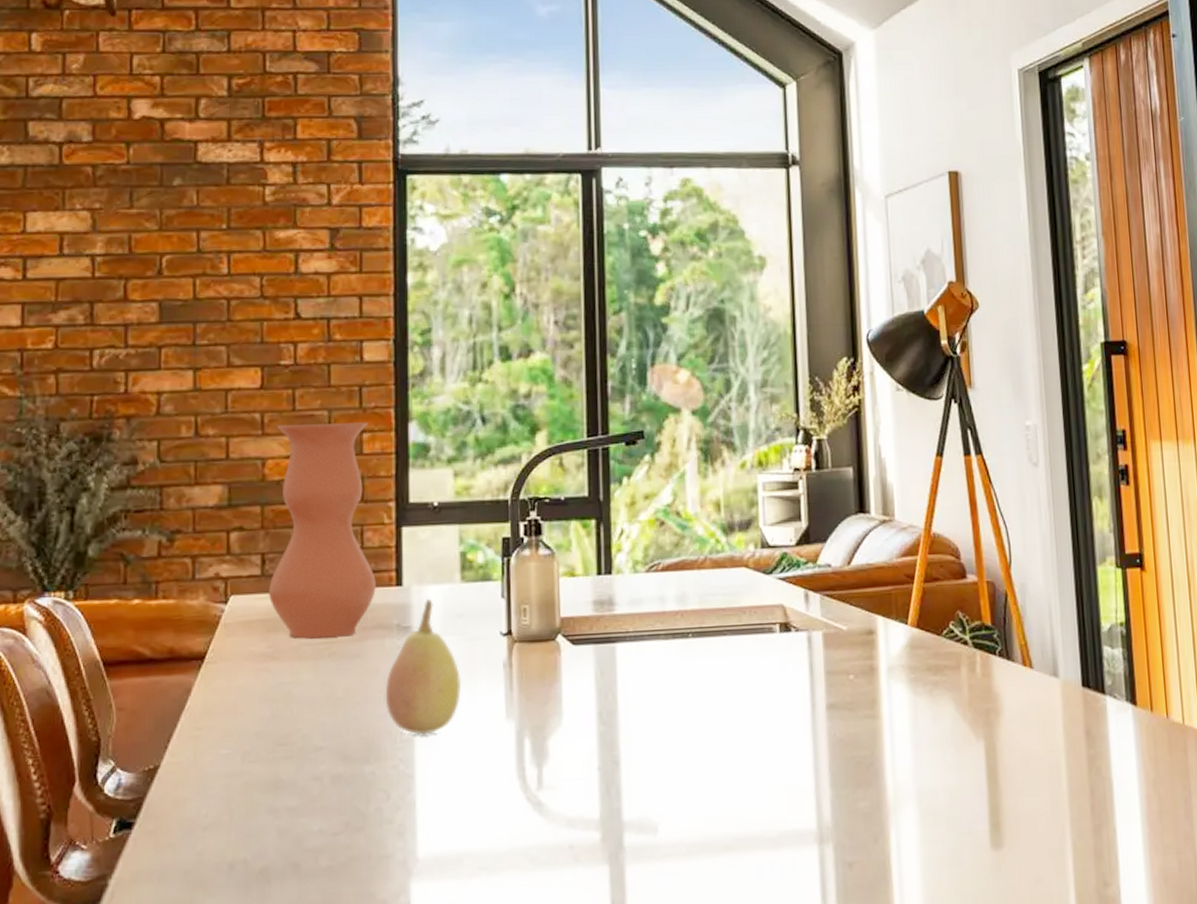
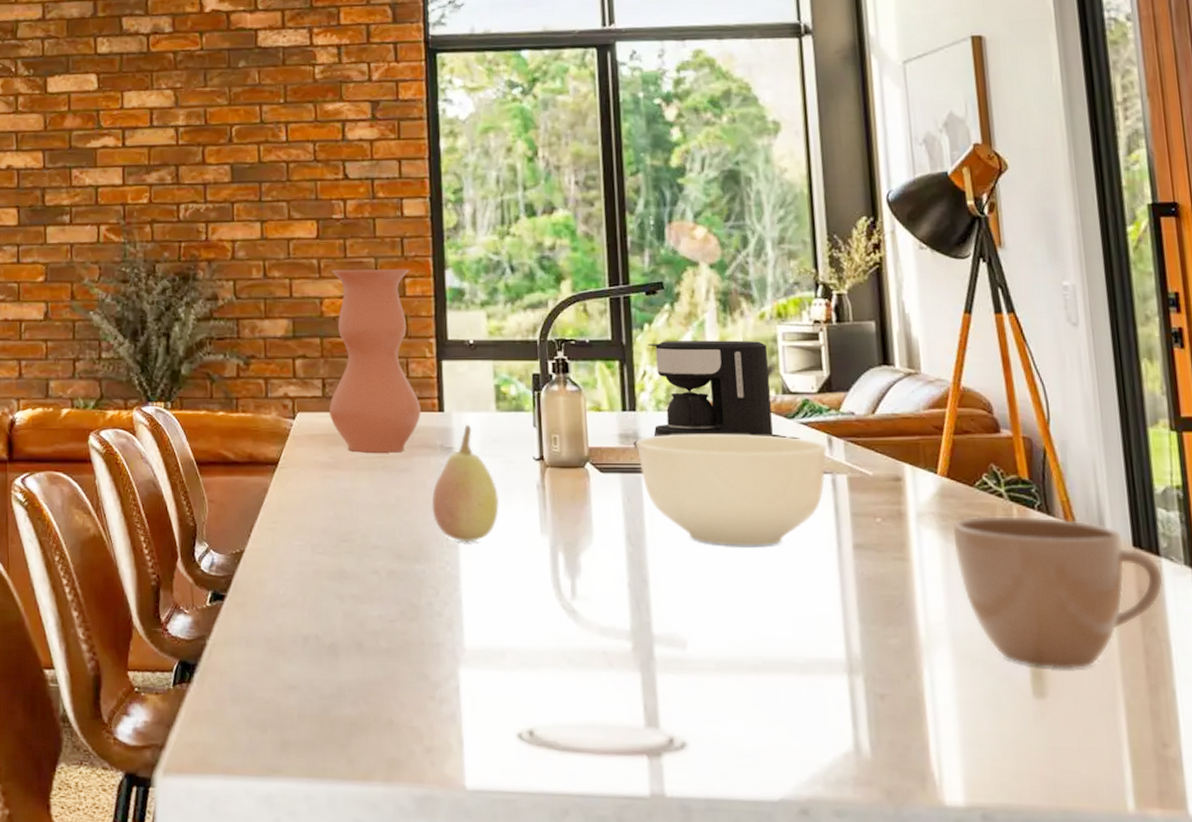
coffee maker: none [608,492,778,614] -> present [633,340,801,447]
bowl: none [610,593,803,716] -> present [635,434,827,546]
cup: none [920,662,1108,817] -> present [952,516,1163,669]

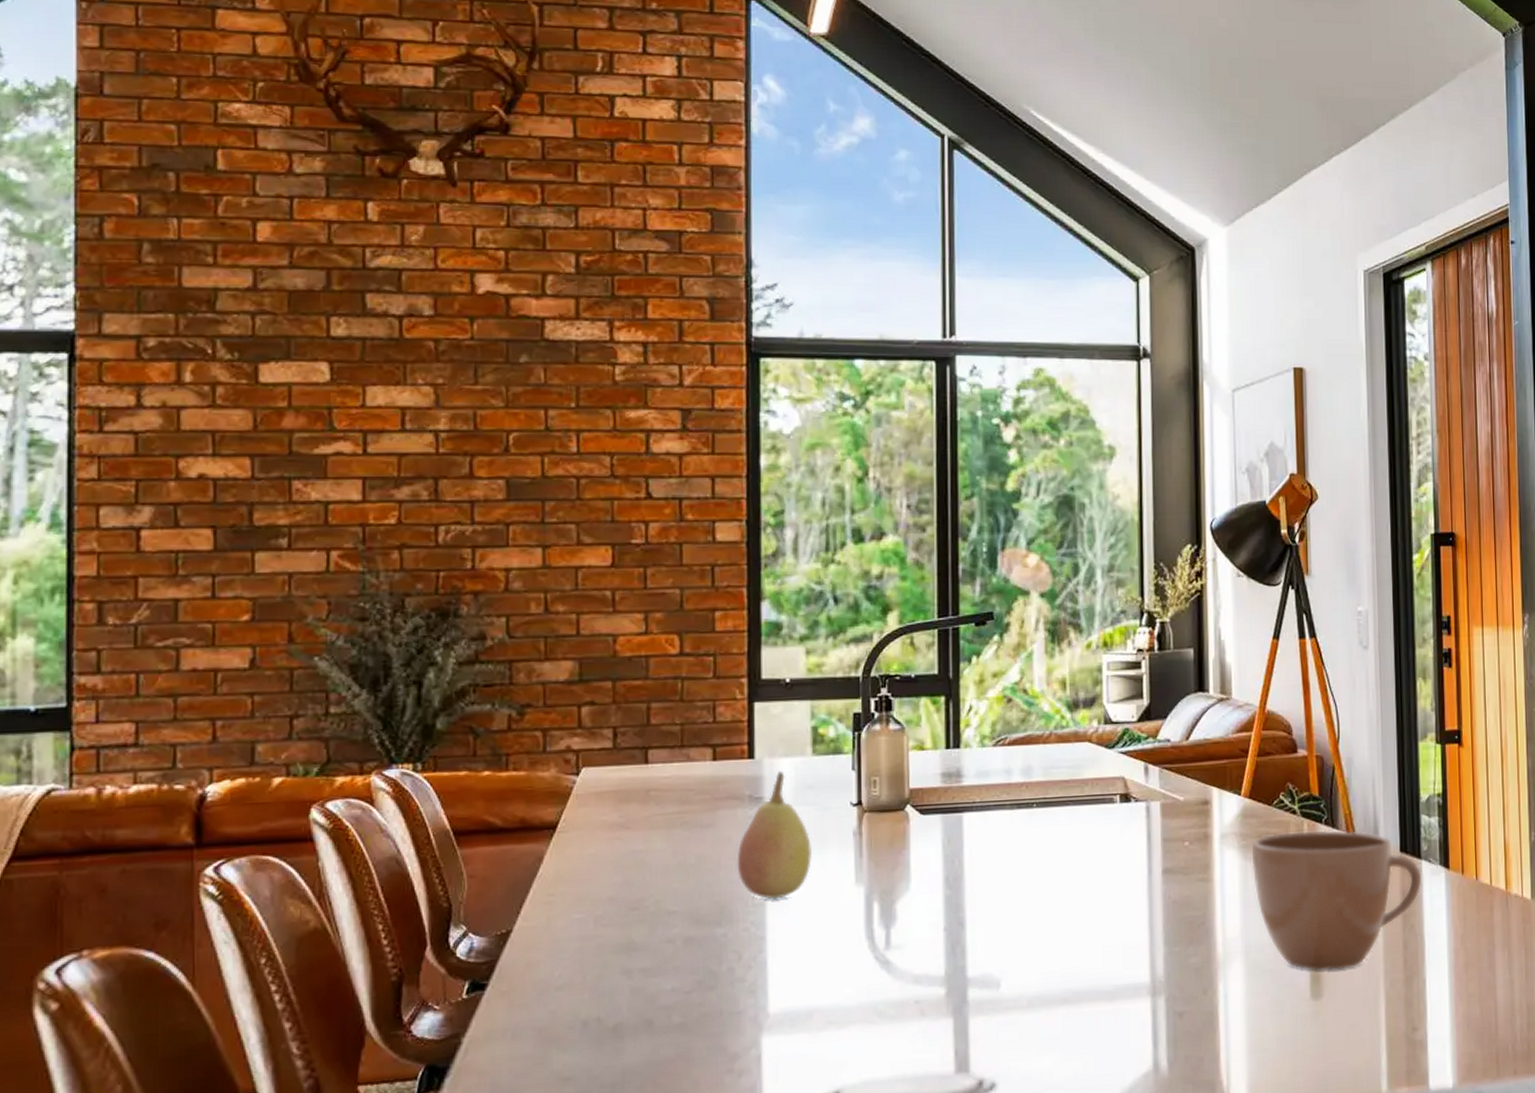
vase: present [328,269,421,453] -> none [620,601,728,809]
coffee maker: present [633,340,801,447] -> none [955,670,1119,785]
bowl: present [635,434,827,546] -> none [958,766,1143,880]

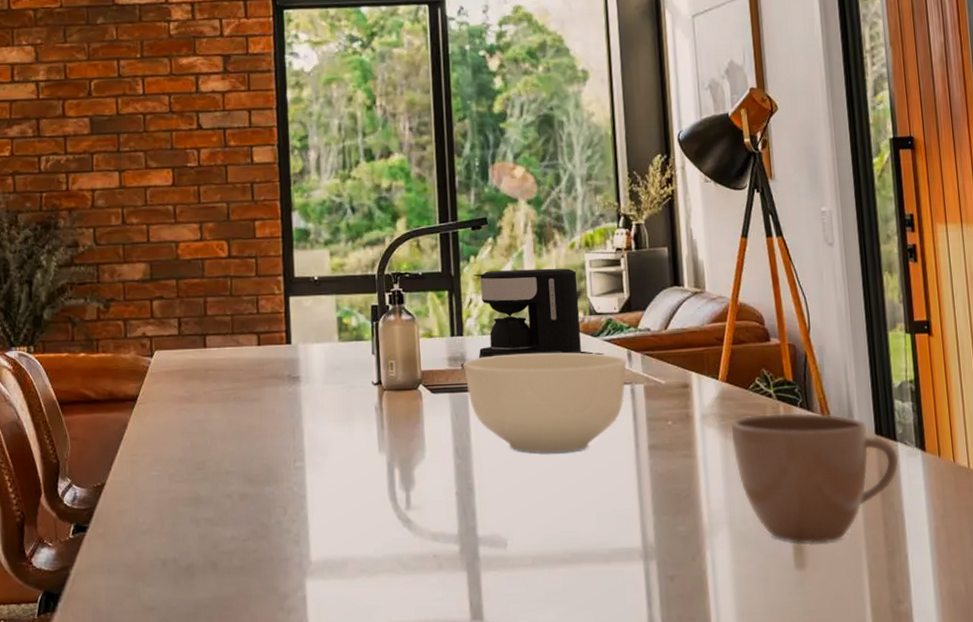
fruit: present [737,770,813,900] -> none [280,354,342,464]
coffee maker: none [955,670,1119,785] -> present [460,268,605,368]
bowl: none [958,766,1143,880] -> present [463,352,627,453]

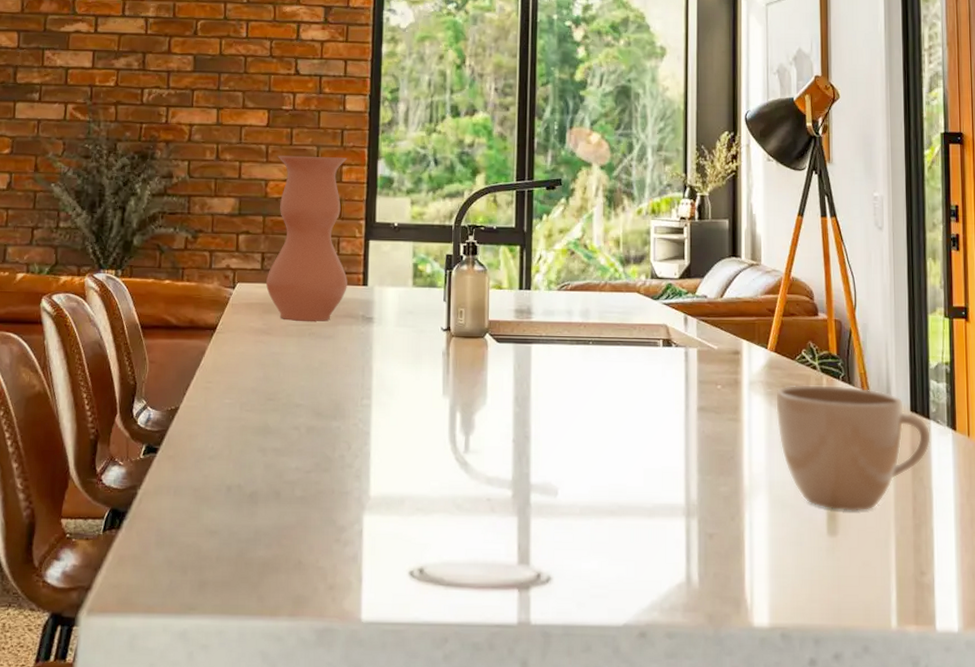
vase: none [184,212,270,386] -> present [265,155,347,321]
coffee maker: present [460,268,605,368] -> none [526,230,663,321]
bowl: present [463,352,627,453] -> none [528,310,682,408]

